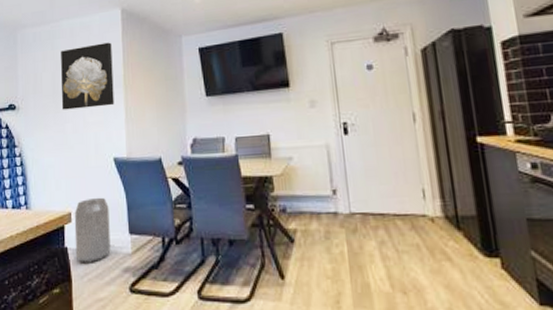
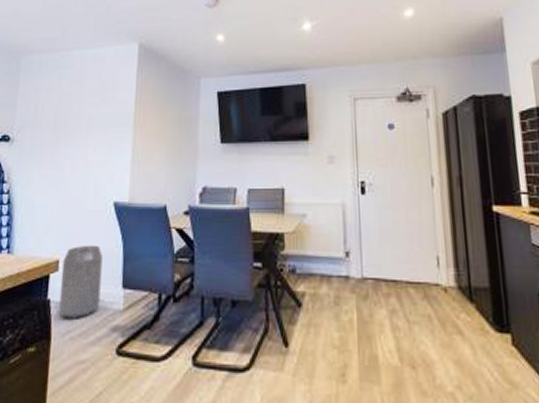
wall art: present [61,42,114,110] -> none [62,77,125,146]

